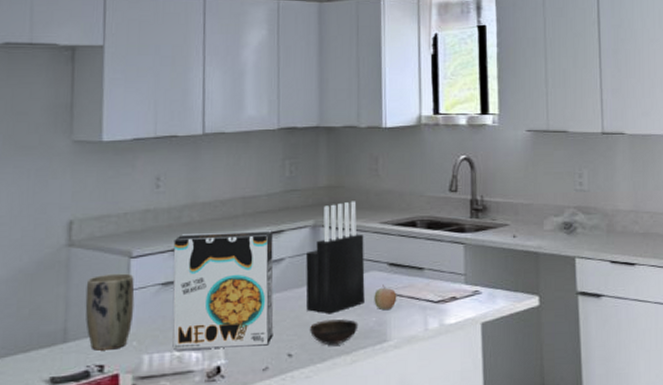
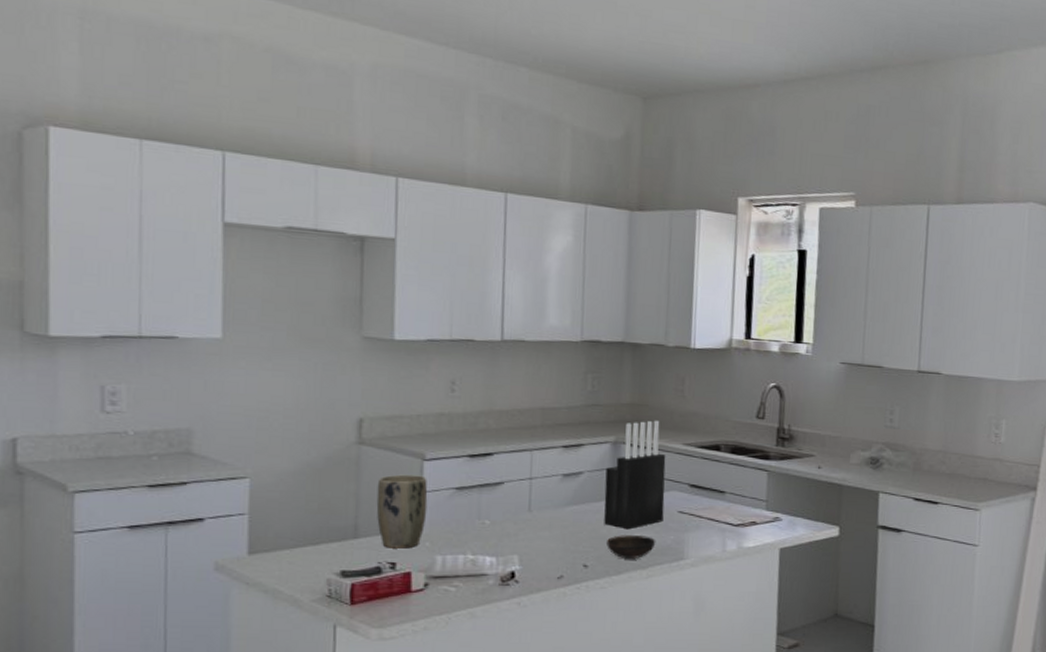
cereal box: present [172,230,274,350] -> none [466,440,573,555]
fruit: present [374,284,397,311] -> none [673,504,697,530]

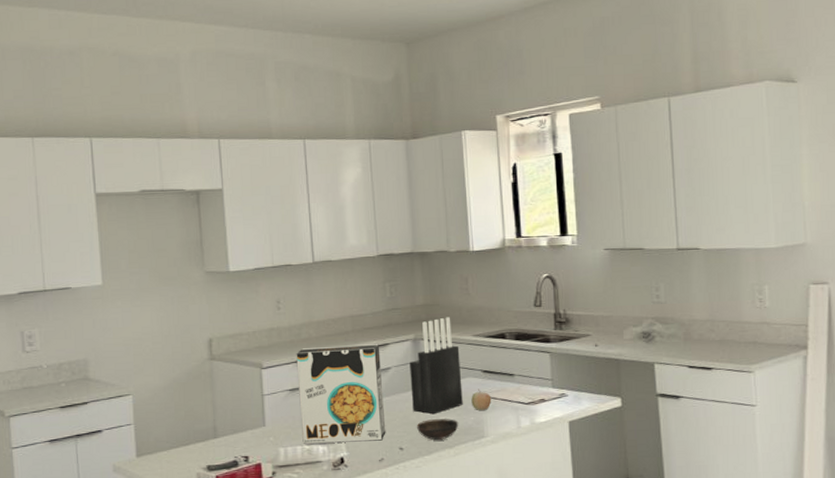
plant pot: present [376,474,428,549] -> none [228,381,269,444]
cereal box: none [466,440,573,555] -> present [296,344,386,444]
fruit: none [673,504,697,530] -> present [471,389,492,411]

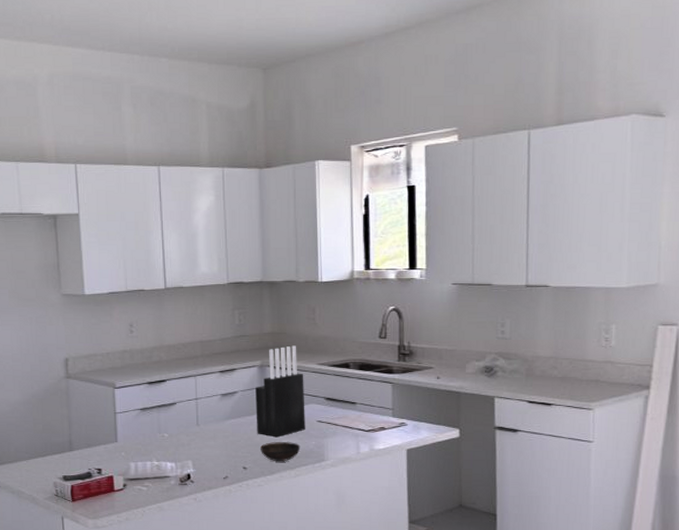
cereal box: present [296,344,386,444] -> none [147,369,231,460]
fruit: present [471,389,492,411] -> none [313,415,333,436]

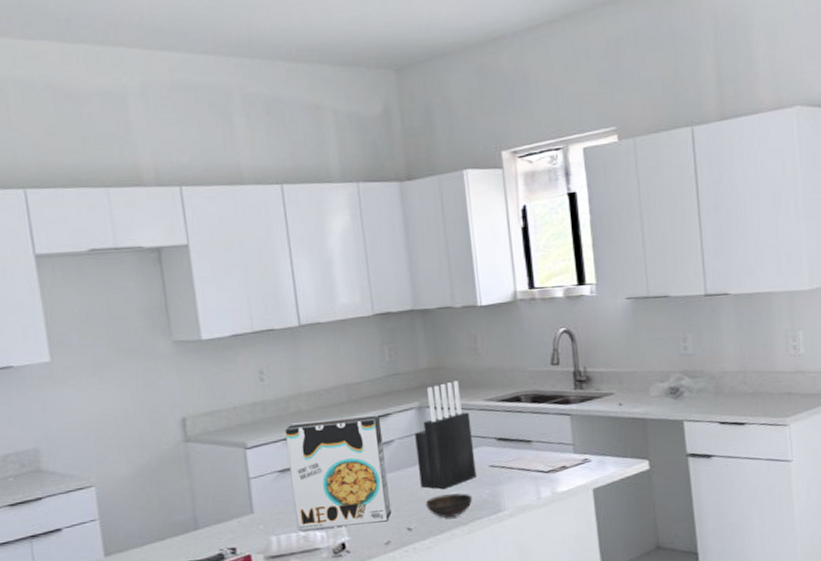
cereal box: none [147,369,231,460] -> present [285,414,392,531]

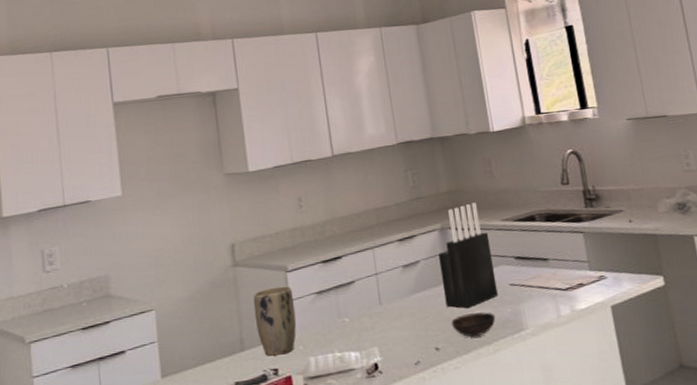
plant pot: none [208,463,257,535] -> present [253,286,297,356]
cereal box: present [285,414,392,531] -> none [321,236,420,351]

